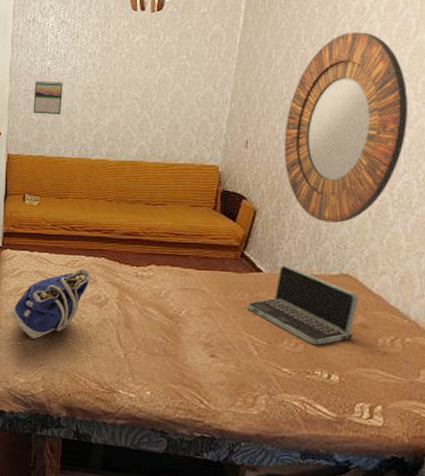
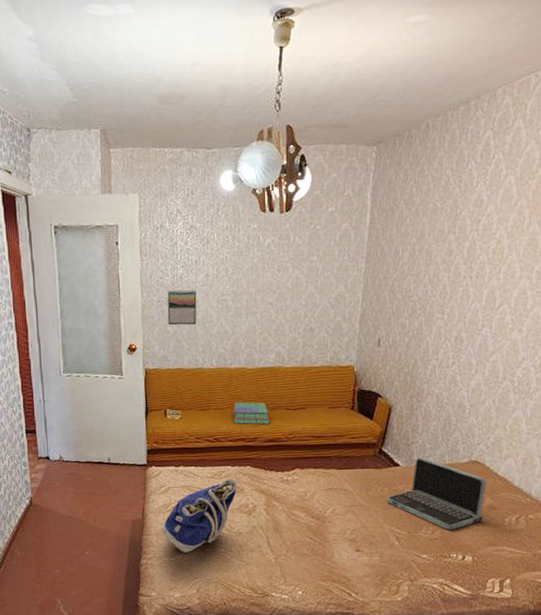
stack of books: none [91,192,128,218] -> present [233,401,270,425]
home mirror: present [284,32,409,223] -> none [414,225,525,413]

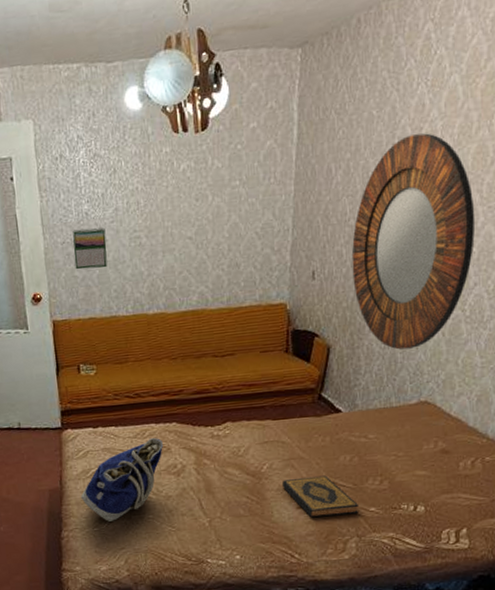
stack of books: present [233,401,270,425] -> none [153,350,195,377]
hardback book: none [344,522,413,561] -> present [283,475,359,518]
laptop: present [387,457,487,531] -> none [328,401,439,480]
home mirror: none [414,225,525,413] -> present [351,133,476,350]

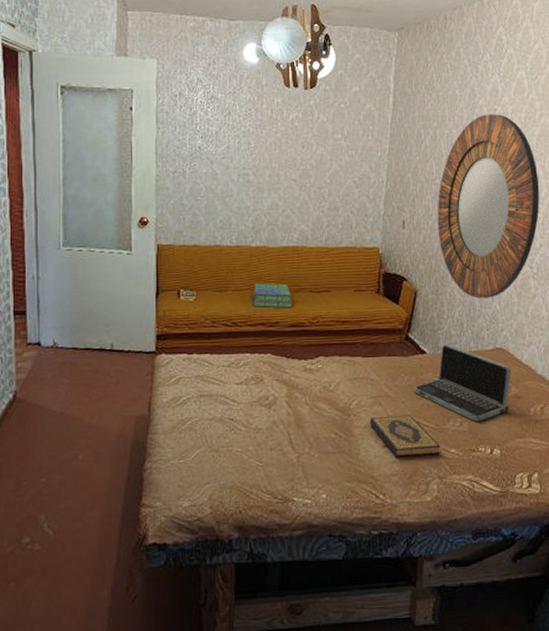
calendar: present [72,227,108,270] -> none [184,161,216,199]
tote bag: present [80,437,164,522] -> none [168,367,257,453]
stack of books: none [153,350,195,377] -> present [253,283,292,308]
laptop: none [328,401,439,480] -> present [414,344,512,422]

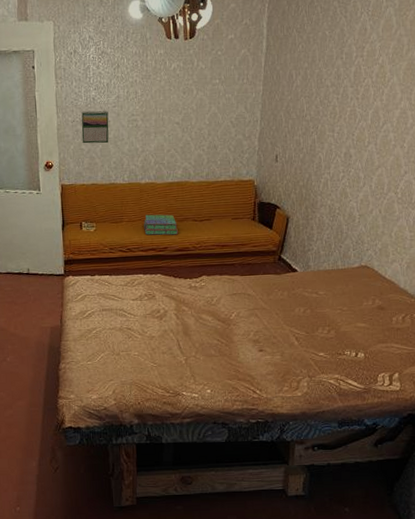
calendar: none [184,161,216,199] -> present [81,110,109,144]
hardback book: present [370,415,441,457] -> none [248,324,311,360]
laptop: present [414,344,512,422] -> none [286,263,376,330]
home mirror: present [437,114,540,298] -> none [307,51,406,222]

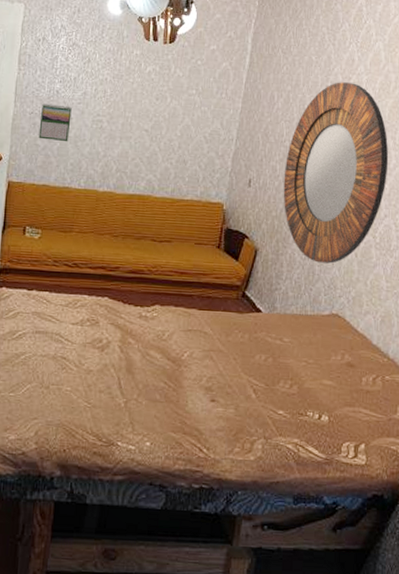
stack of books: present [144,214,178,235] -> none [95,227,134,254]
home mirror: none [307,51,406,222] -> present [283,82,389,264]

